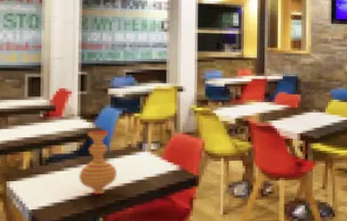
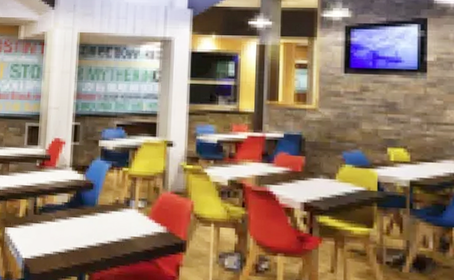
vase: present [79,130,118,195] -> none [68,183,105,251]

